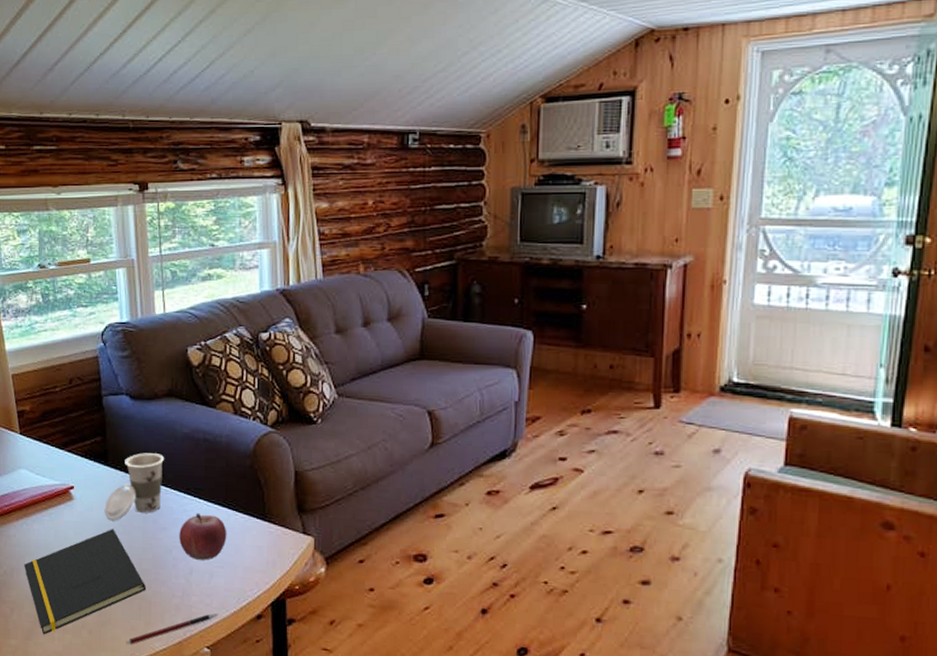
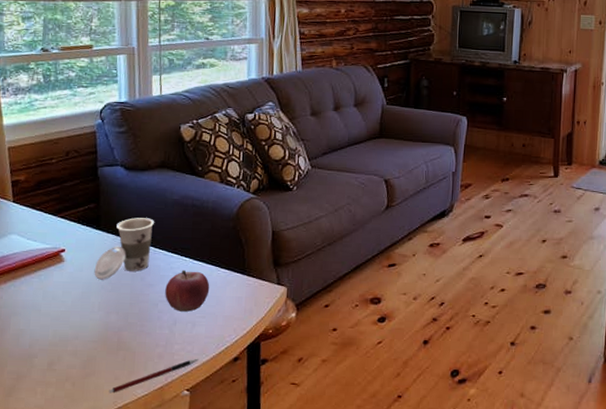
notepad: present [24,529,147,635] -> none [9,287,132,390]

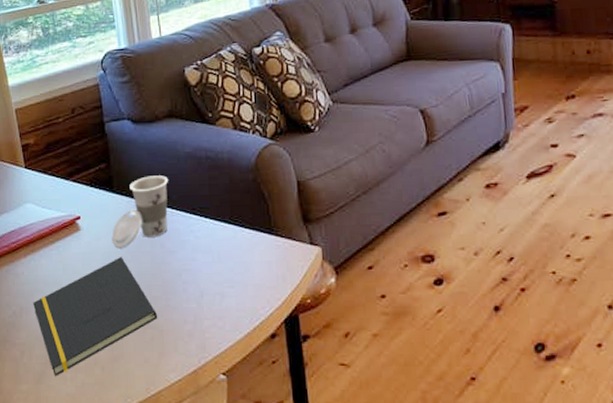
notepad: none [9,287,132,390] -> present [33,257,158,377]
pen: present [109,358,198,394] -> none [140,335,232,379]
fruit: present [165,269,210,312] -> none [187,232,235,281]

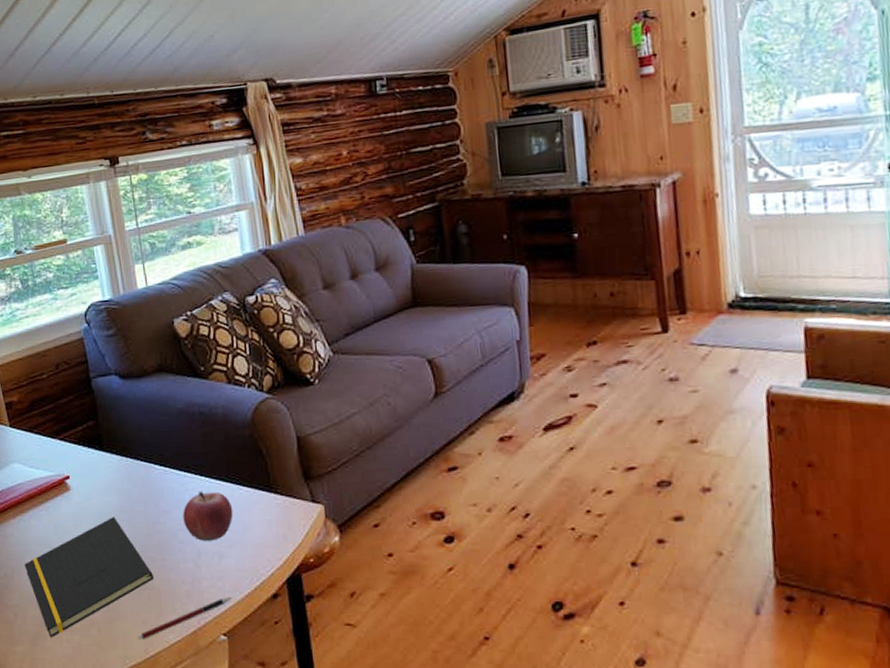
cup: present [111,175,168,249] -> none [103,432,161,509]
pen: none [140,335,232,379] -> present [138,596,232,640]
fruit: none [187,232,235,281] -> present [183,490,233,541]

